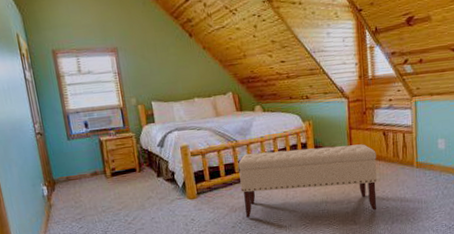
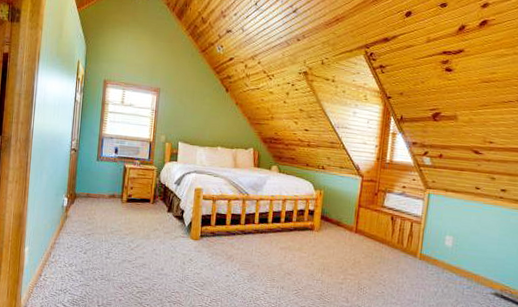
bench: present [238,144,378,218] -> none [241,208,381,293]

